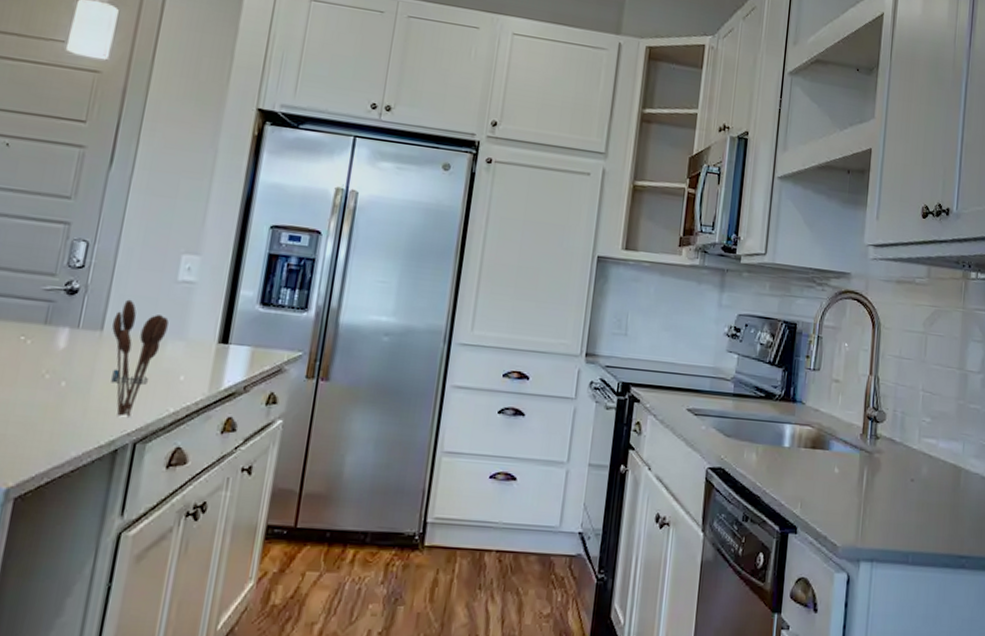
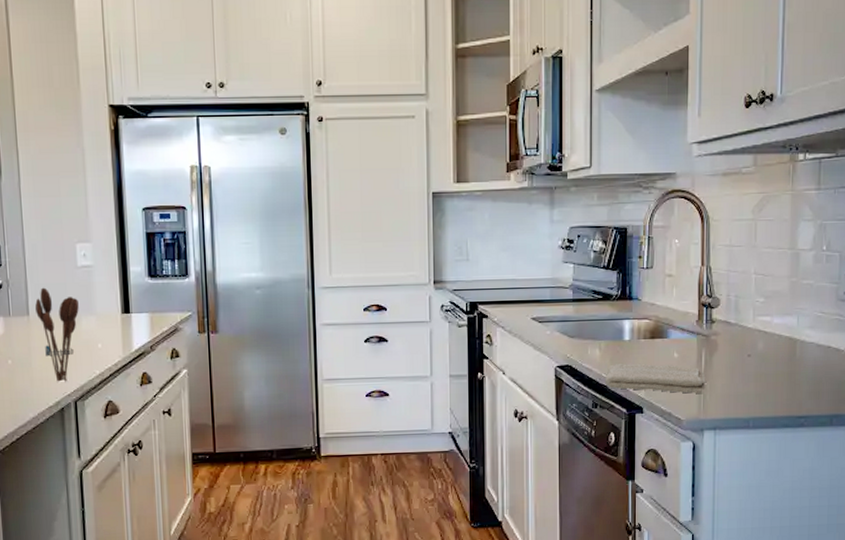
washcloth: none [758,473,867,517] -> present [605,363,707,393]

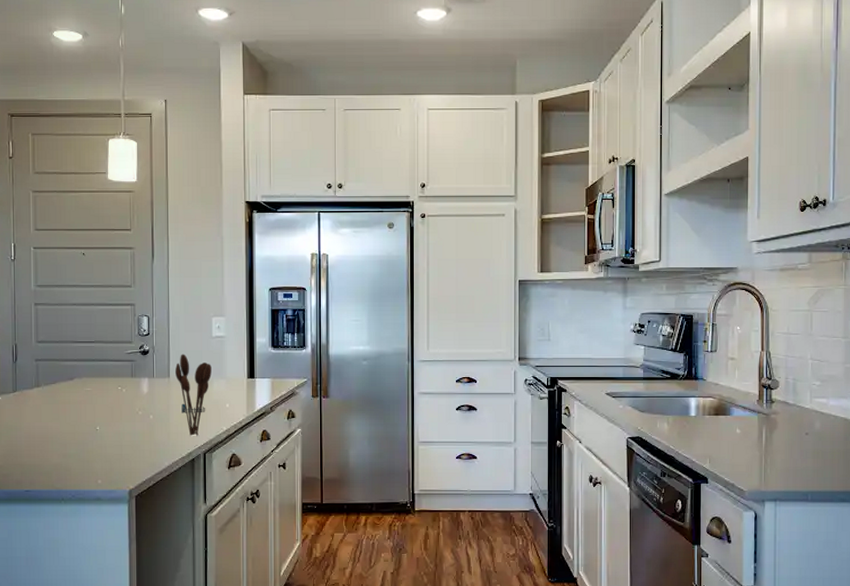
washcloth: present [605,363,707,393] -> none [672,437,767,467]

